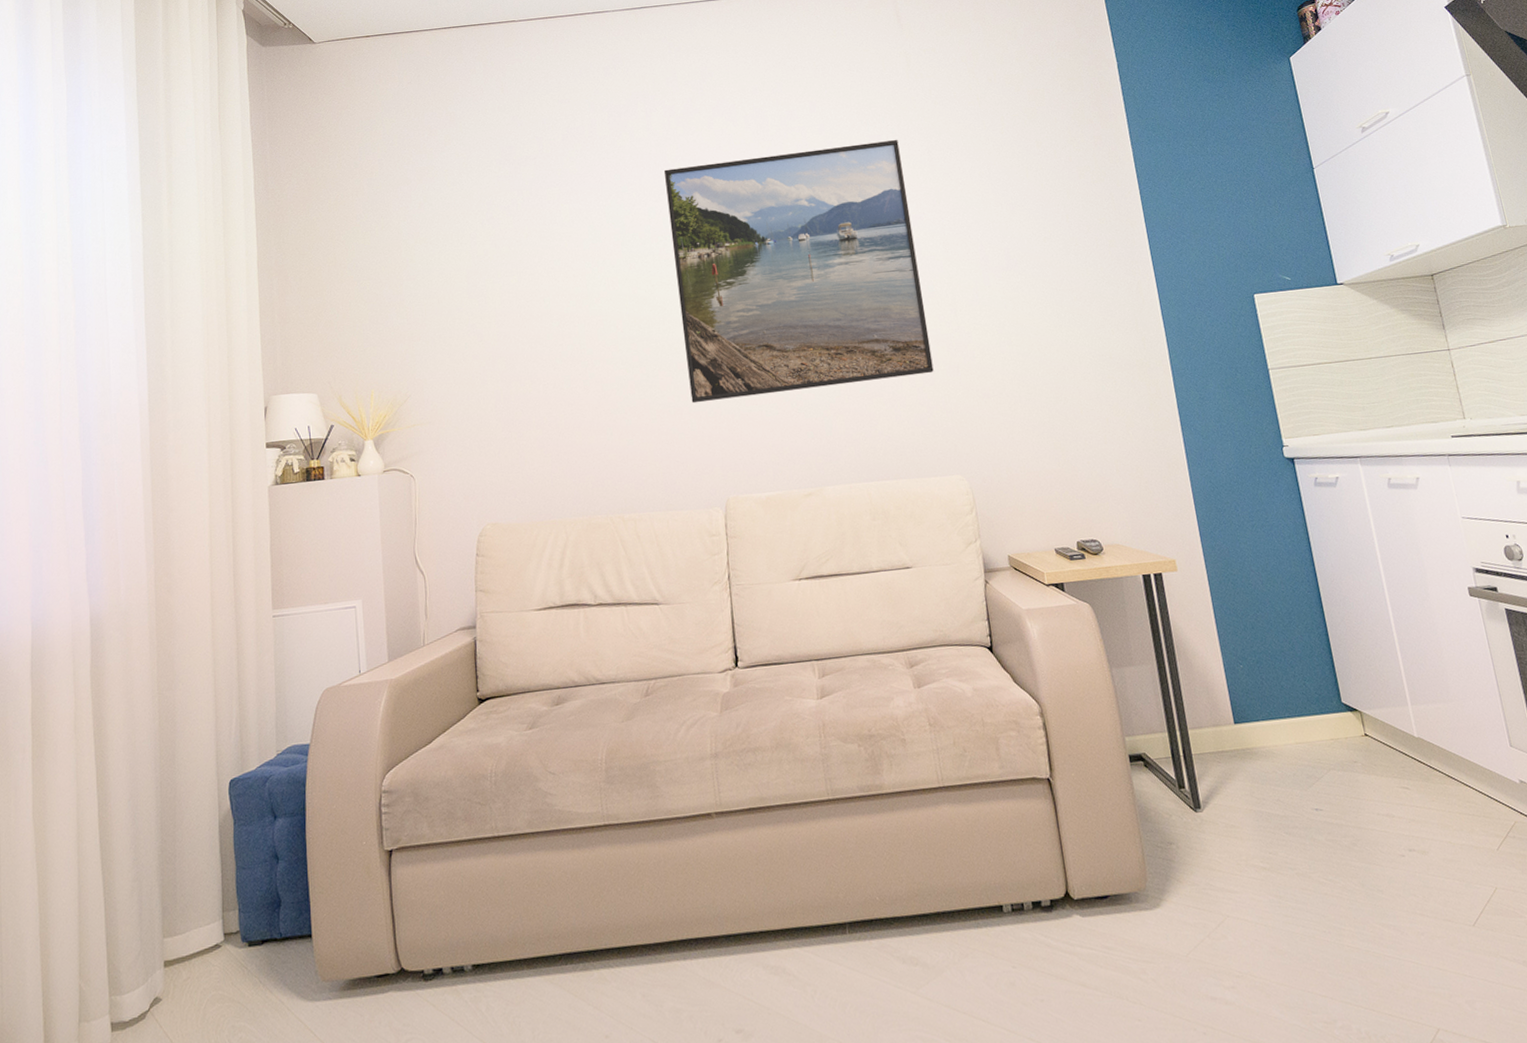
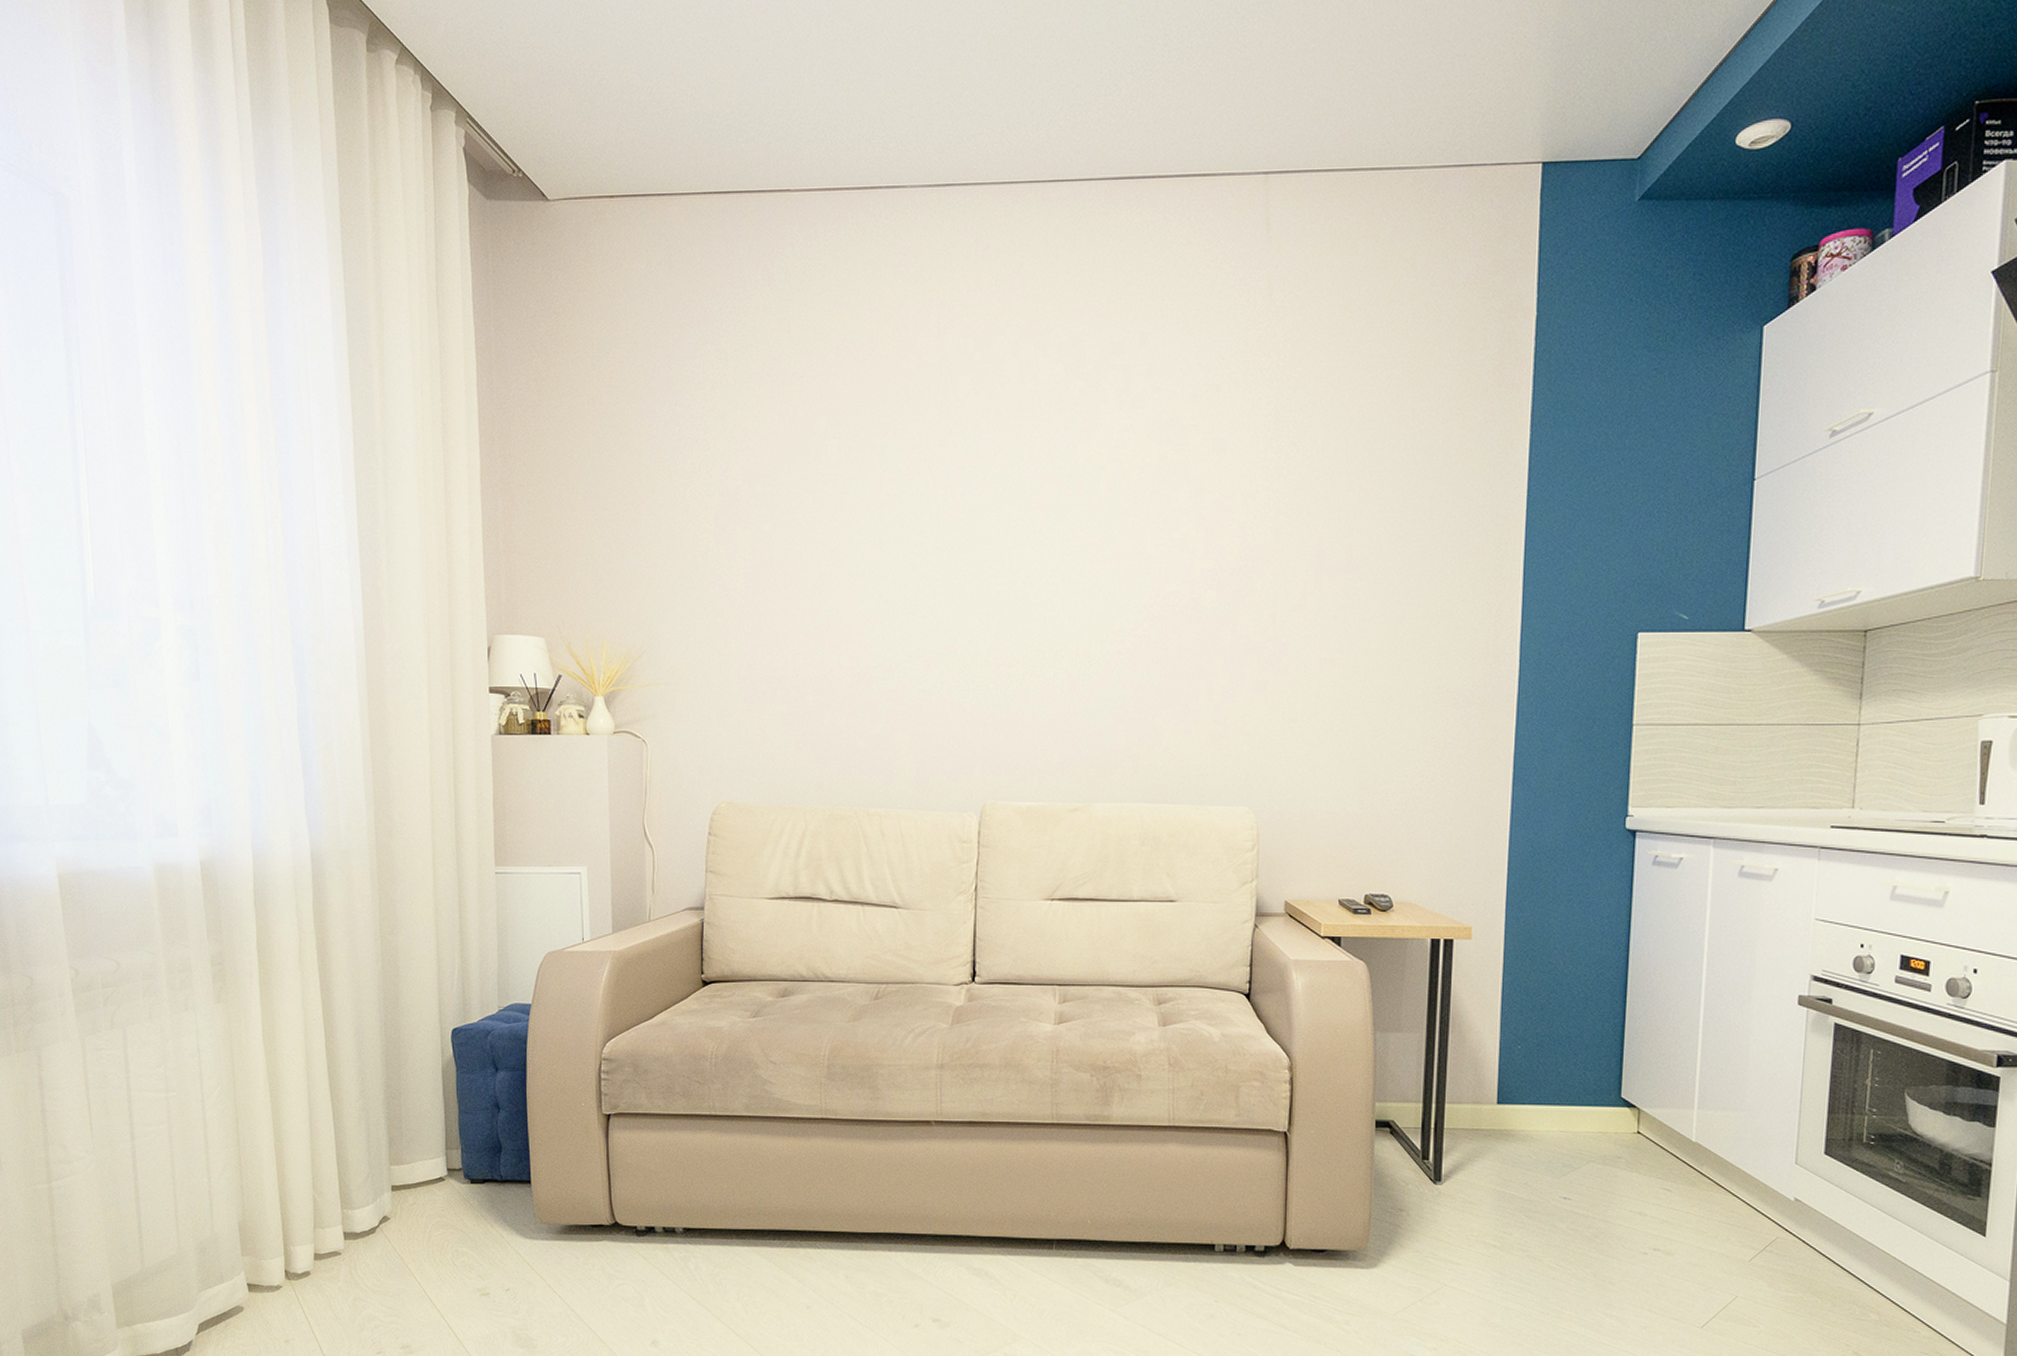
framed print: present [663,139,934,404] -> none [952,392,1241,693]

